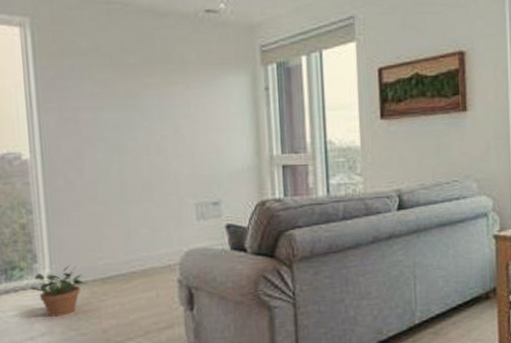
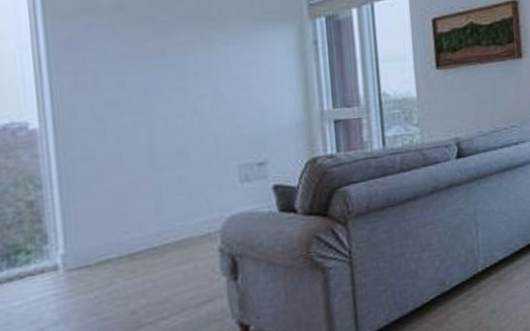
potted plant: present [31,265,85,317] -> none [40,243,108,303]

